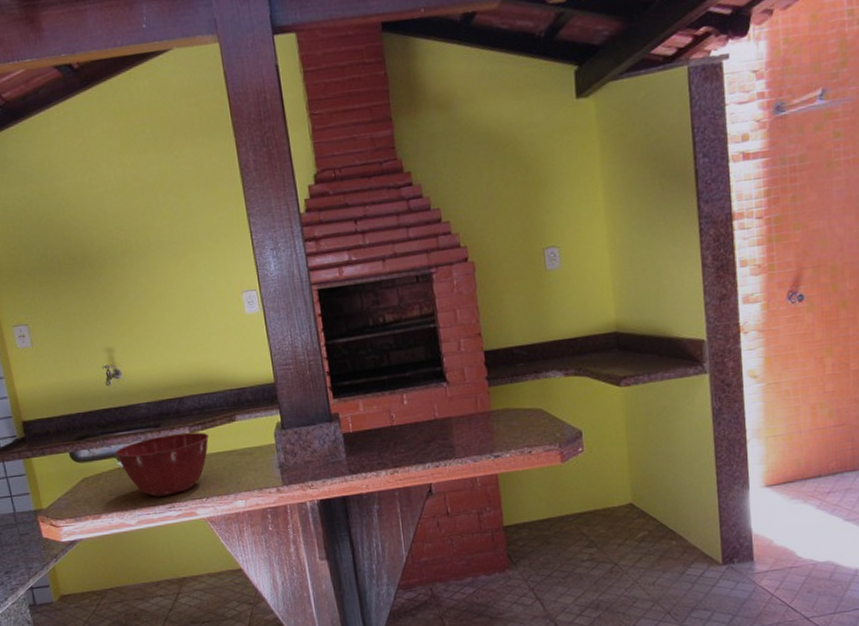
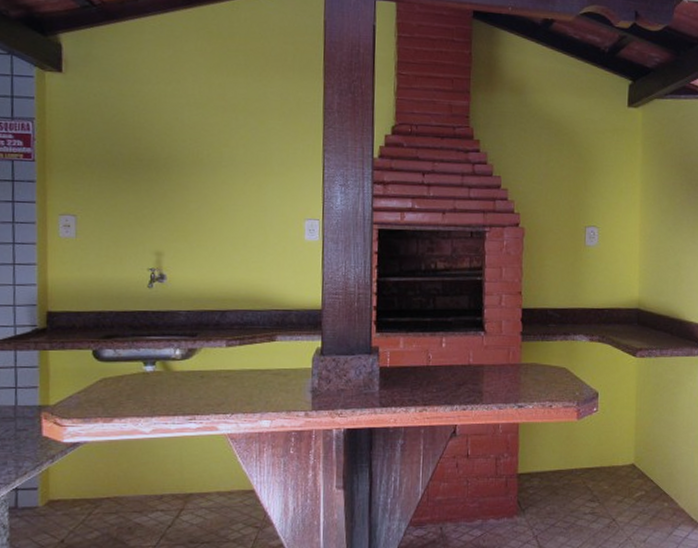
mixing bowl: present [115,432,210,497] -> none [143,345,246,407]

